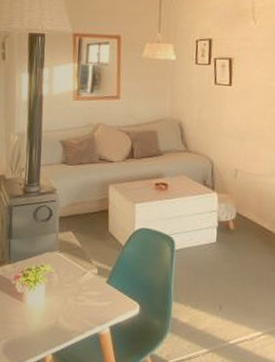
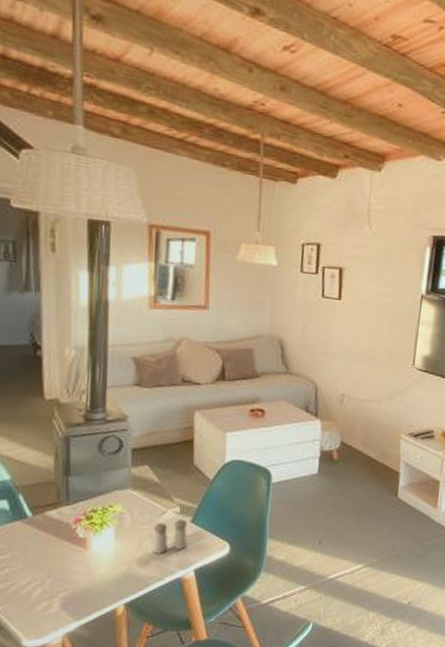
salt and pepper shaker: none [75,279,104,310] -> present [153,519,188,554]

